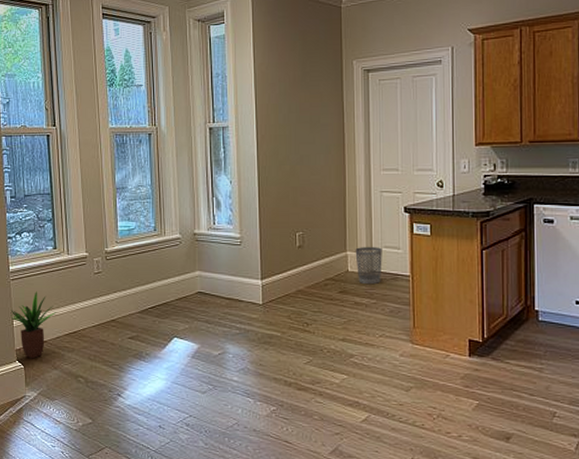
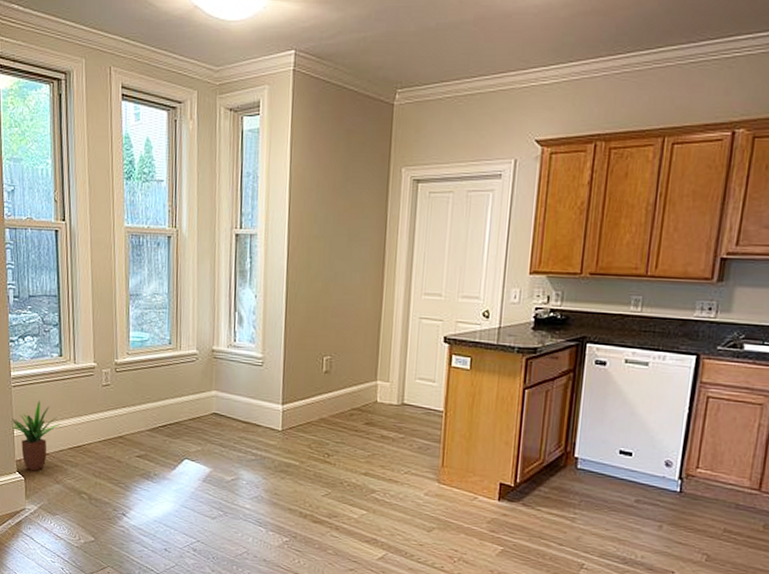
wastebasket: present [355,246,382,285] -> none [386,376,416,418]

